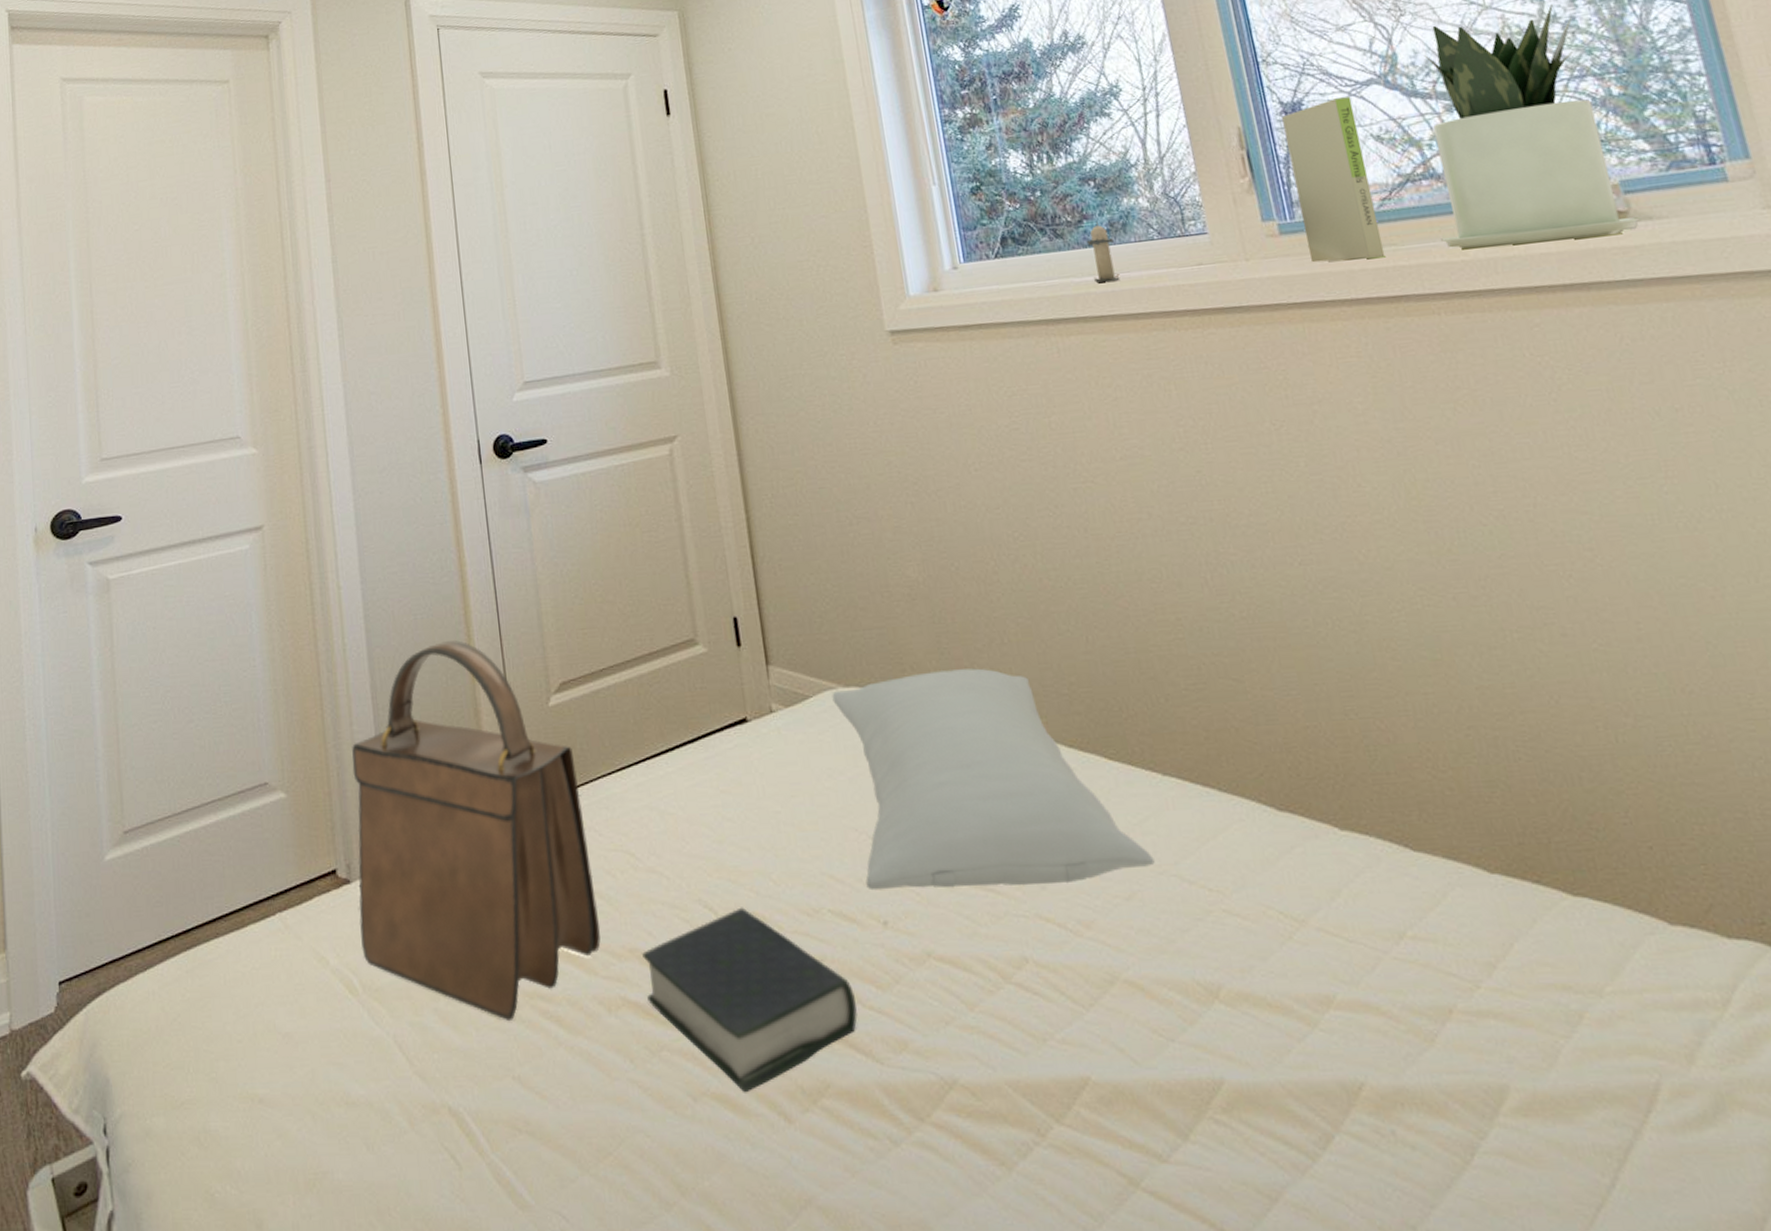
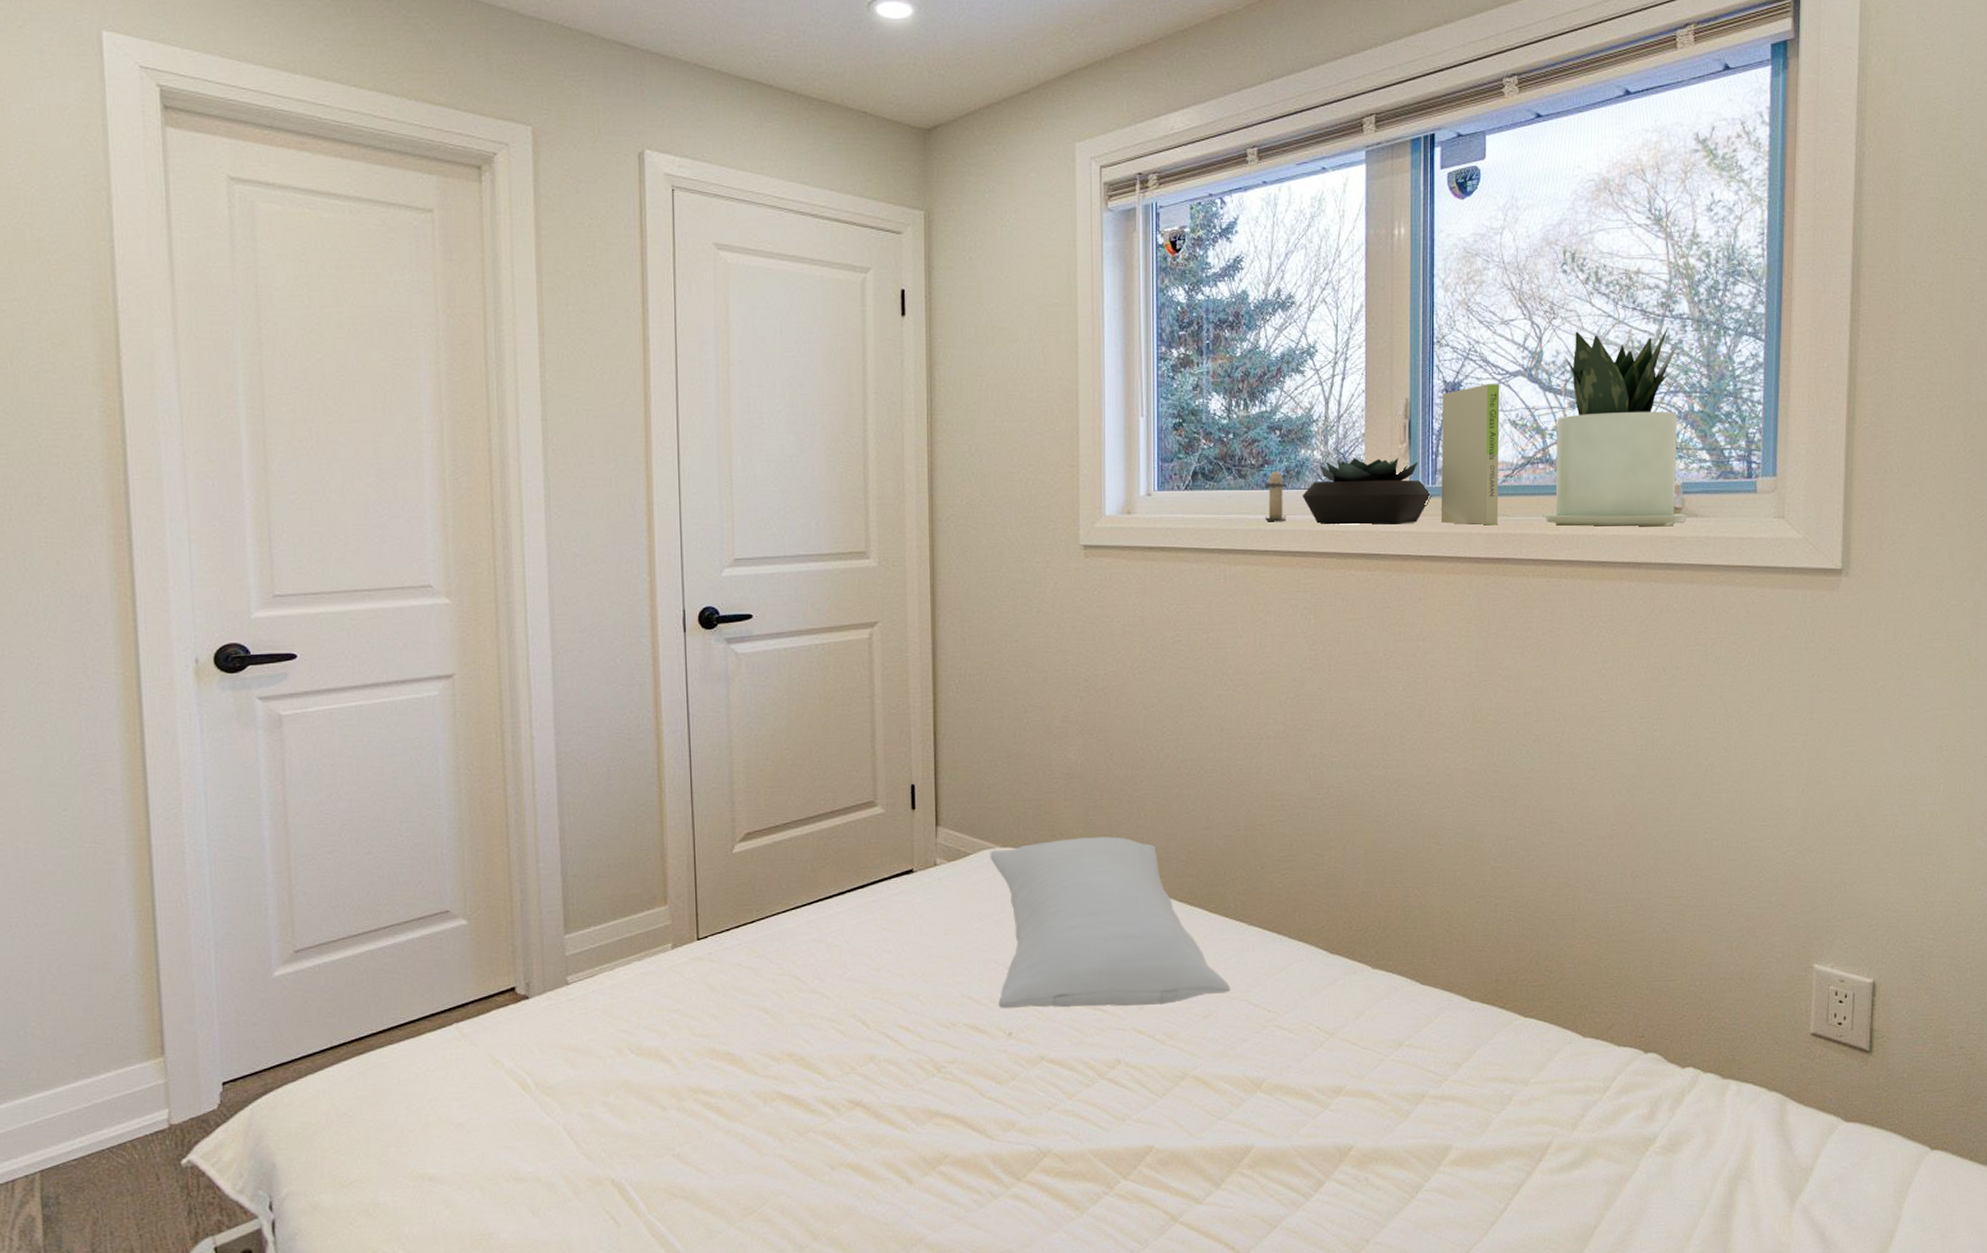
handbag: present [352,640,601,1022] -> none [536,792,763,1112]
book: present [641,907,858,1092] -> none [798,1021,977,1162]
succulent plant: none [1133,194,1293,280] -> present [1302,457,1432,525]

